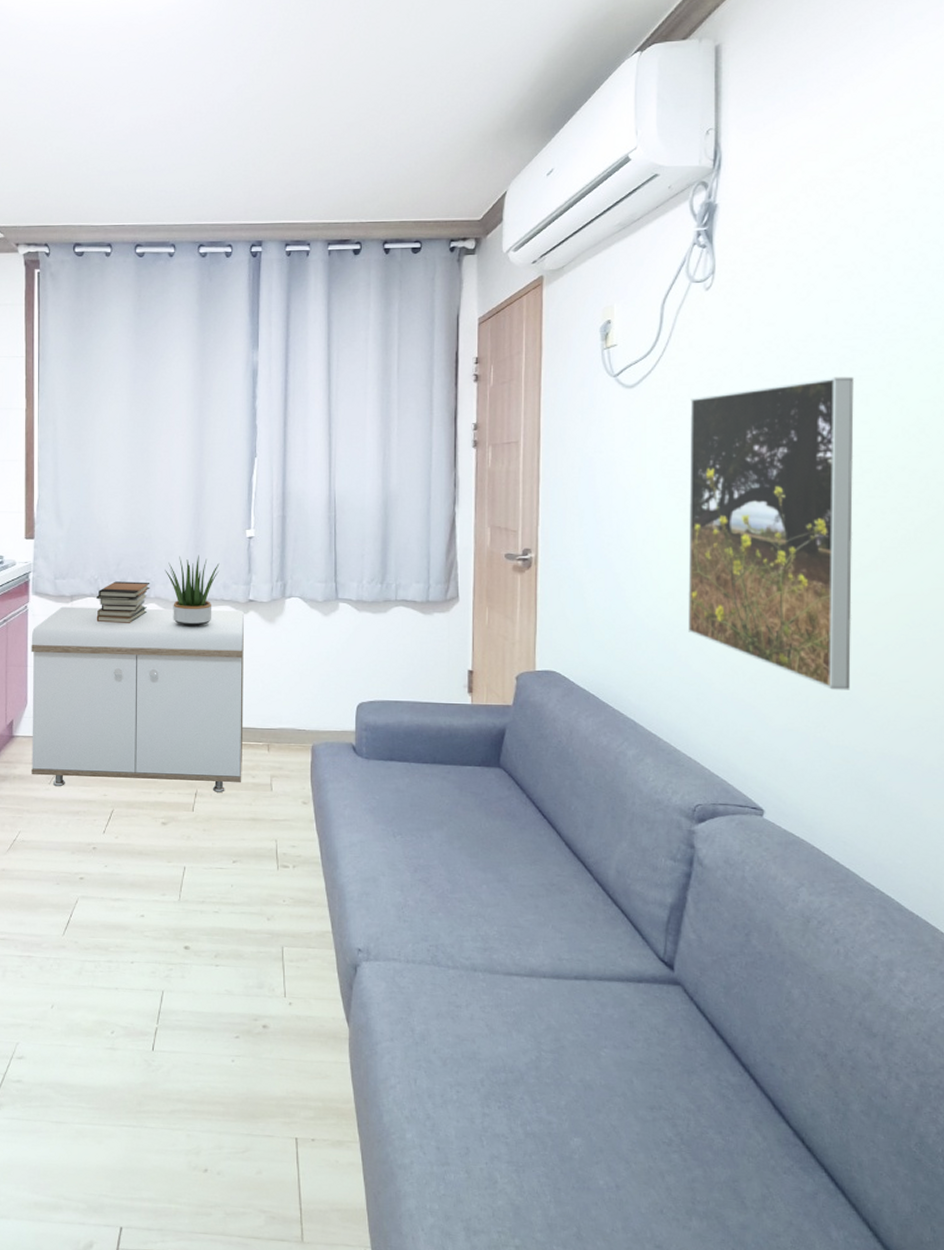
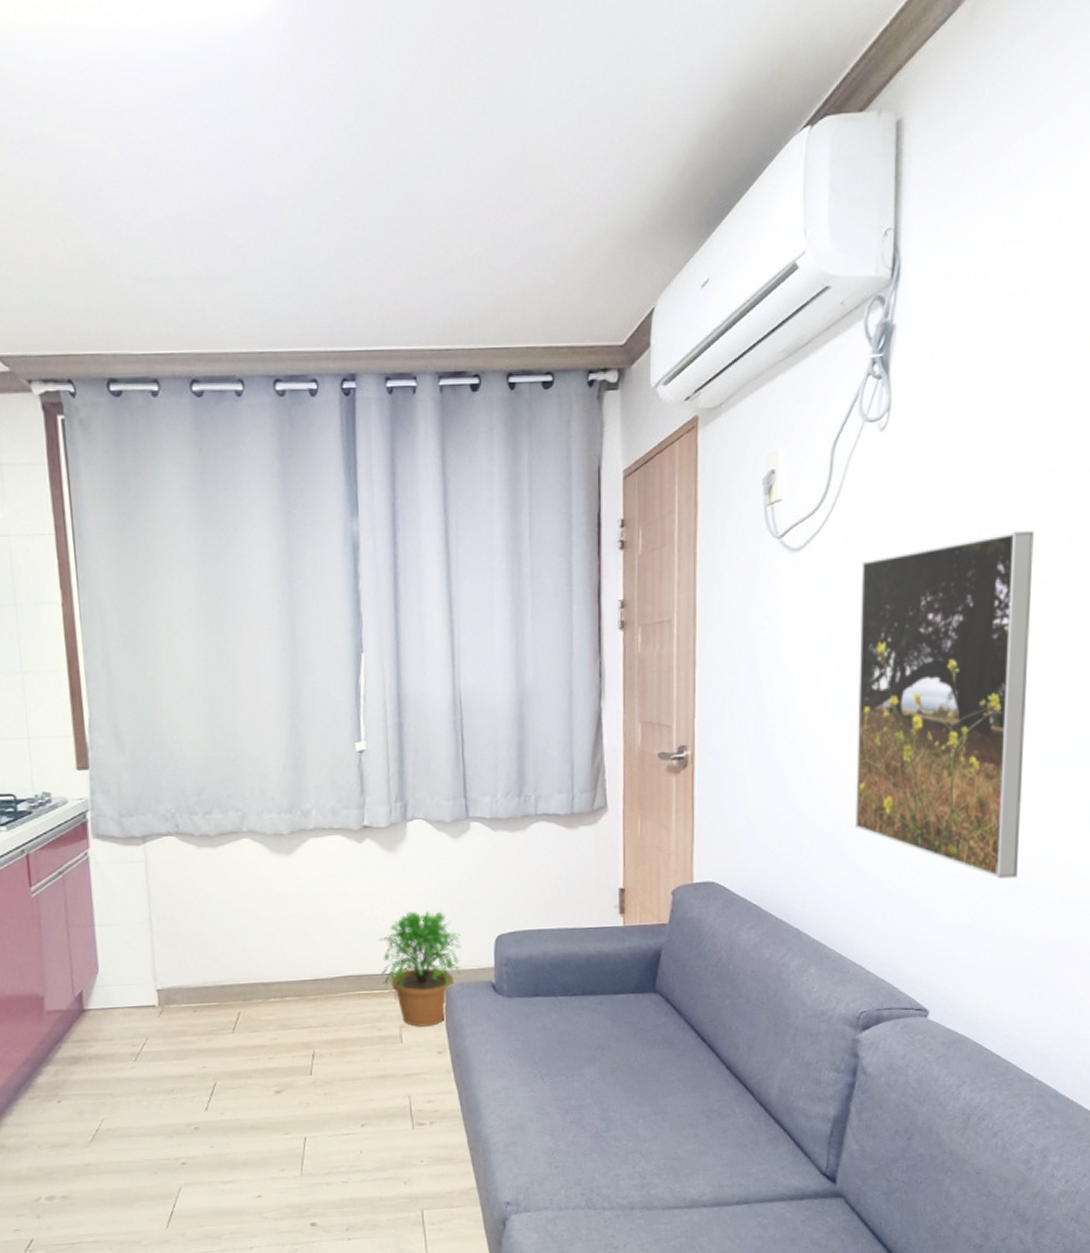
storage bench: present [31,606,245,792] -> none [96,840,366,1064]
book stack: present [96,581,150,624] -> none [175,813,242,866]
potted plant: present [165,555,220,627] -> none [258,776,326,863]
potted plant: none [257,675,327,779] -> present [379,911,462,1028]

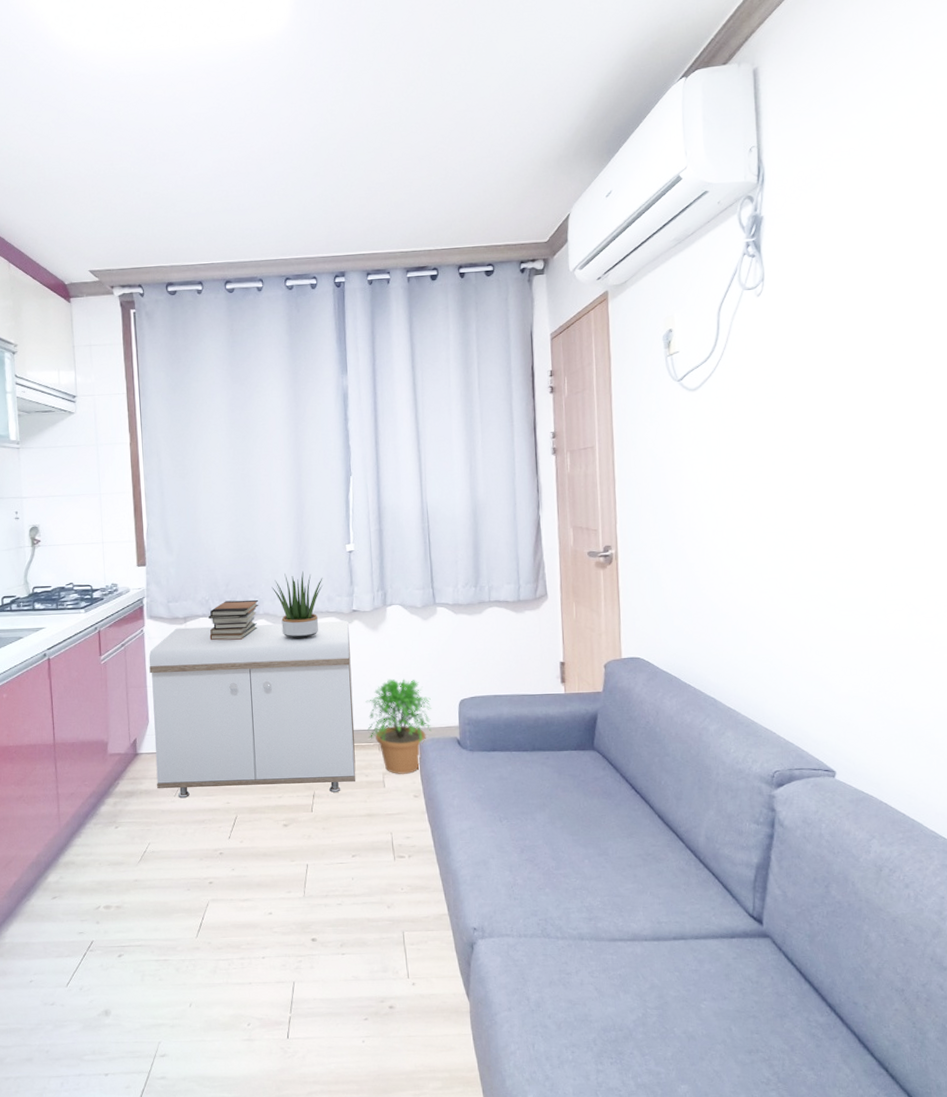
storage bench: none [96,840,366,1064] -> present [149,621,356,799]
book stack: none [175,813,242,866] -> present [208,599,259,641]
potted plant: none [258,776,326,863] -> present [272,571,323,639]
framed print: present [856,530,1034,879] -> none [748,369,906,657]

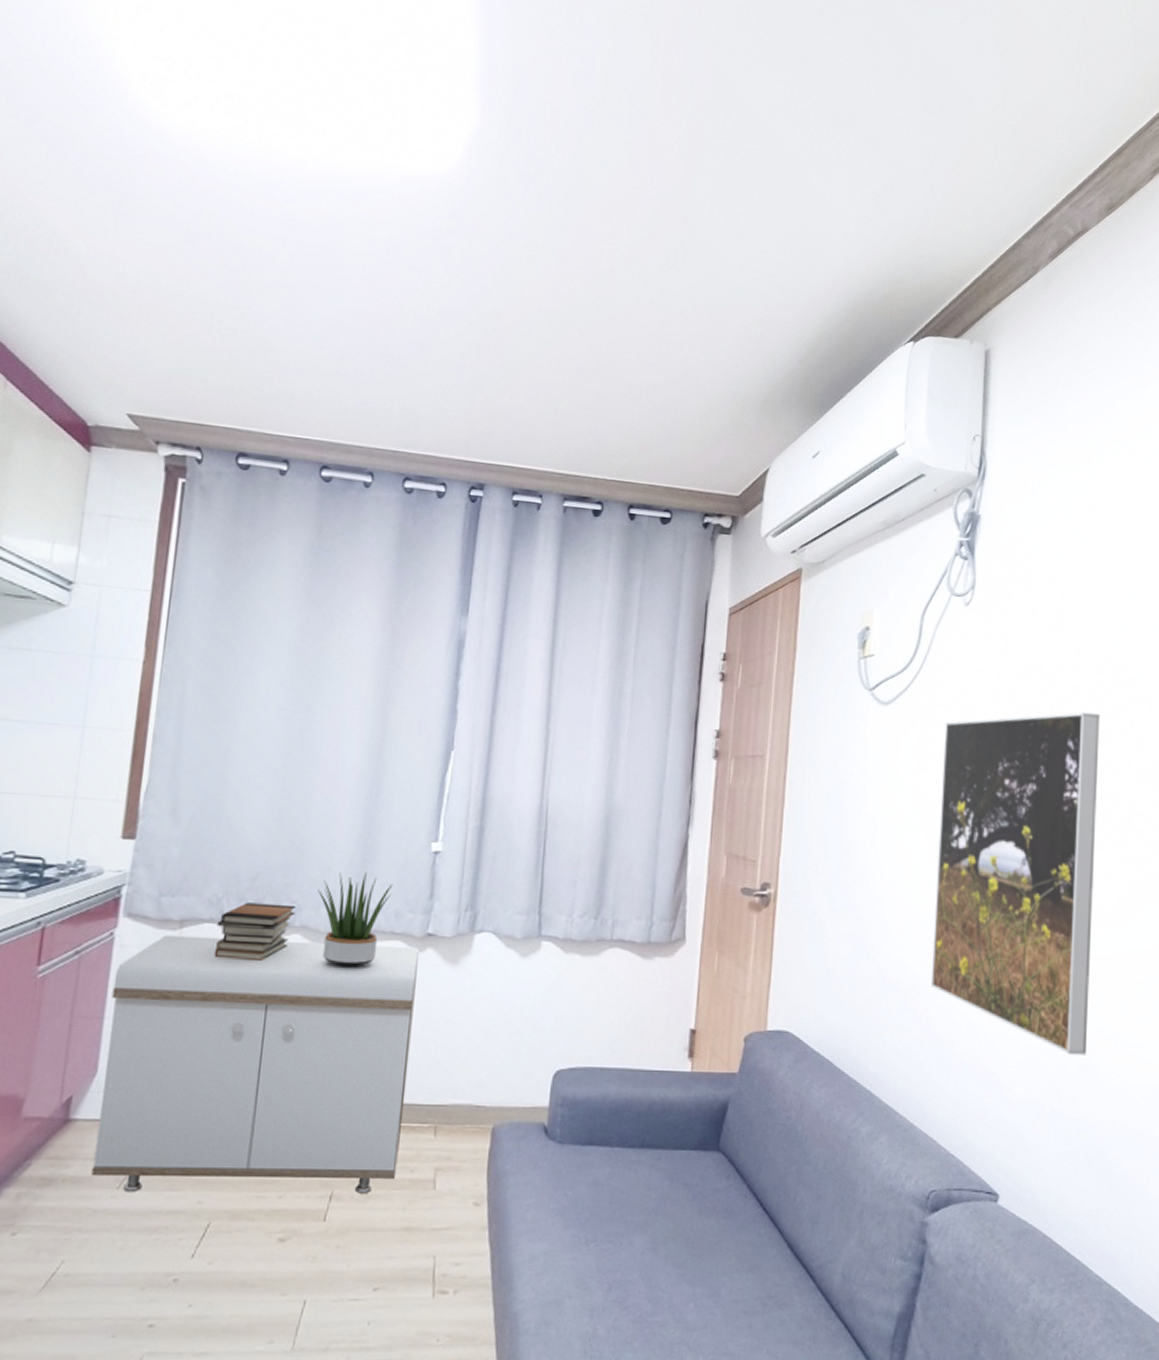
potted plant: present [365,678,432,775] -> none [422,1034,516,1173]
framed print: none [748,369,906,657] -> present [931,712,1100,1055]

